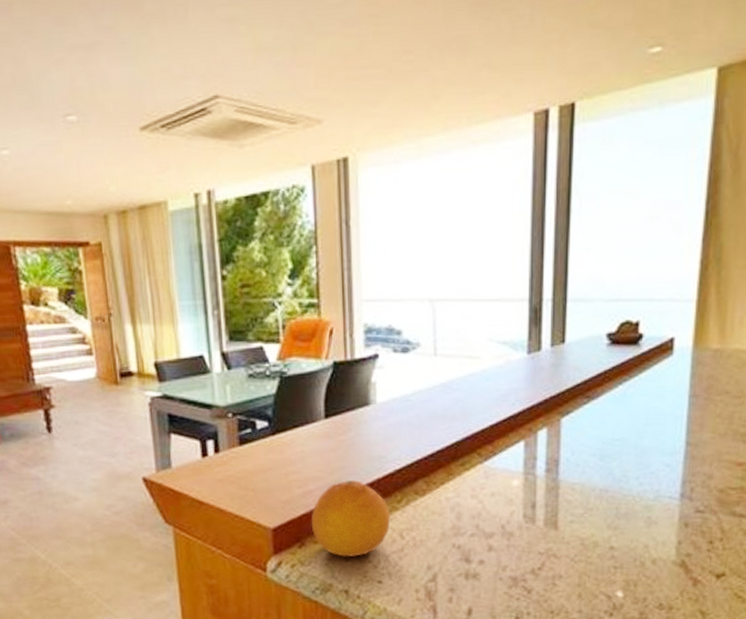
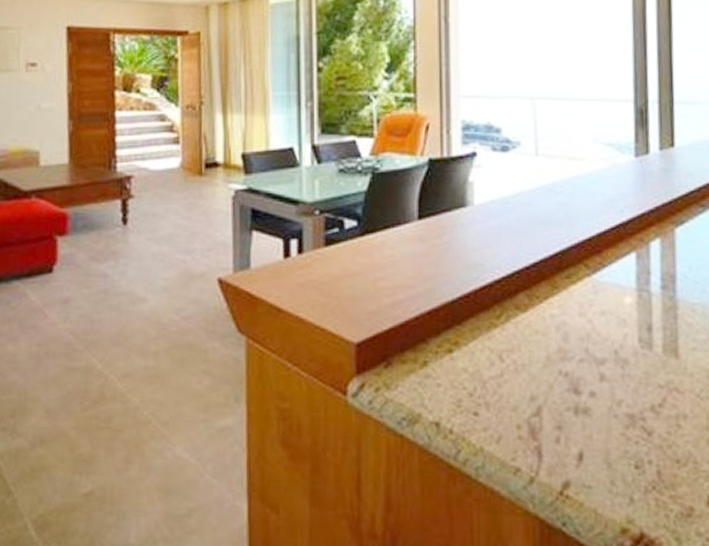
fruit: present [311,480,391,557] -> none [399,290,489,381]

